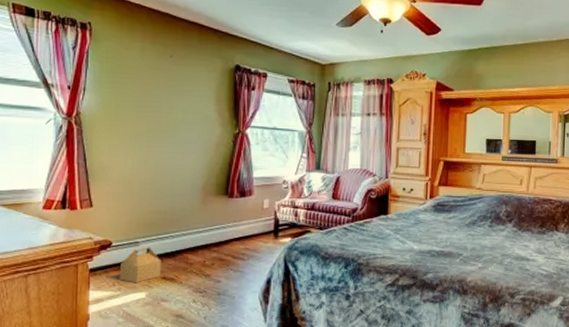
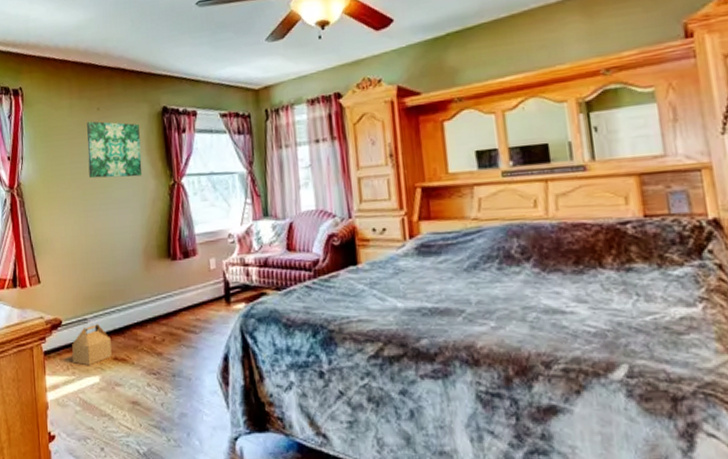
wall art: none [155,66,211,122] -> present [87,121,143,178]

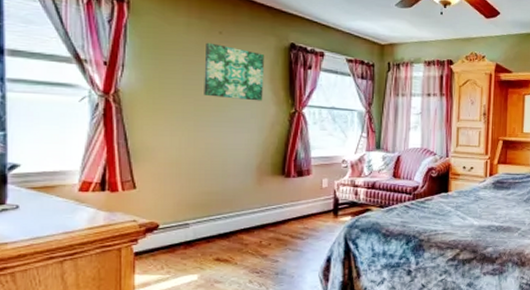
cardboard box: present [72,323,112,366] -> none [169,228,214,266]

